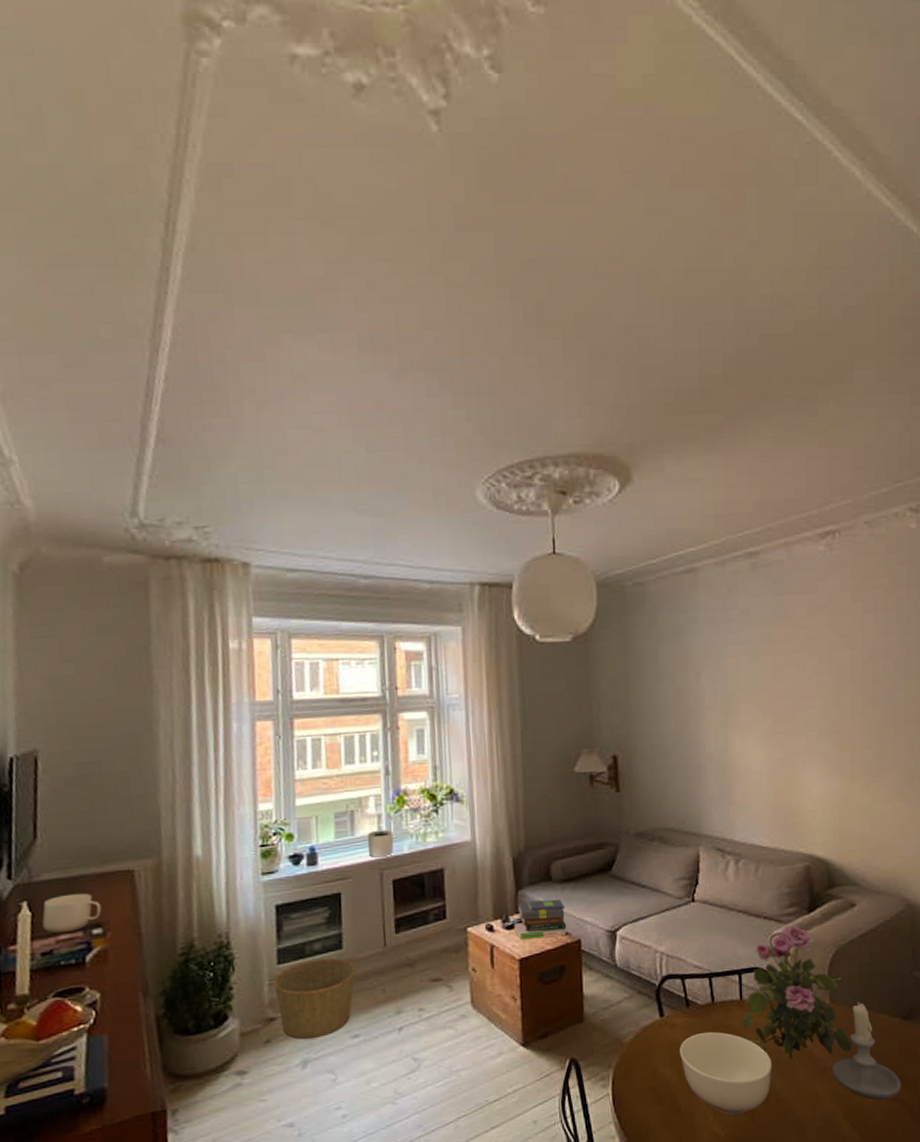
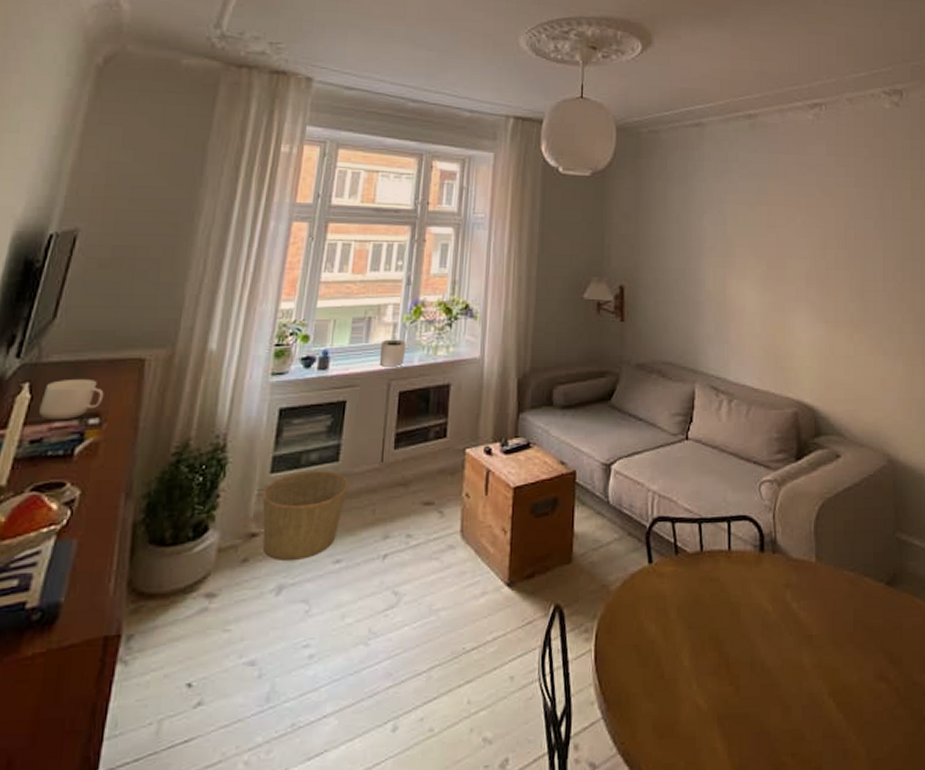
books: present [514,899,567,940] -> none [512,425,564,467]
bowl: present [680,1031,771,1115] -> none [666,584,757,684]
flower bouquet: present [738,926,851,1060] -> none [725,474,837,623]
candle: present [832,1002,901,1101] -> none [818,562,887,678]

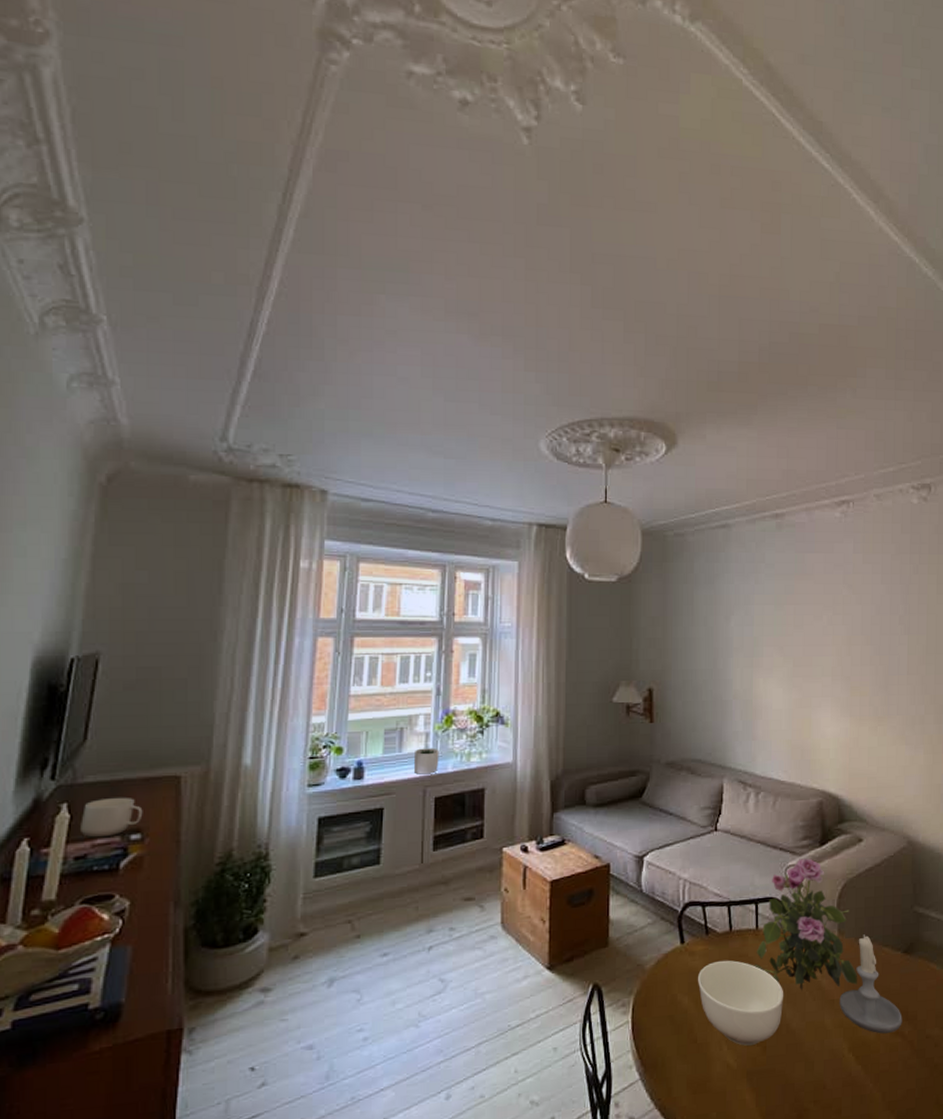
basket: present [262,471,349,560] -> none [308,873,391,956]
bowl: none [666,584,757,684] -> present [698,960,783,1046]
flower bouquet: none [725,474,837,623] -> present [753,858,857,991]
candle: none [818,562,887,678] -> present [839,934,903,1034]

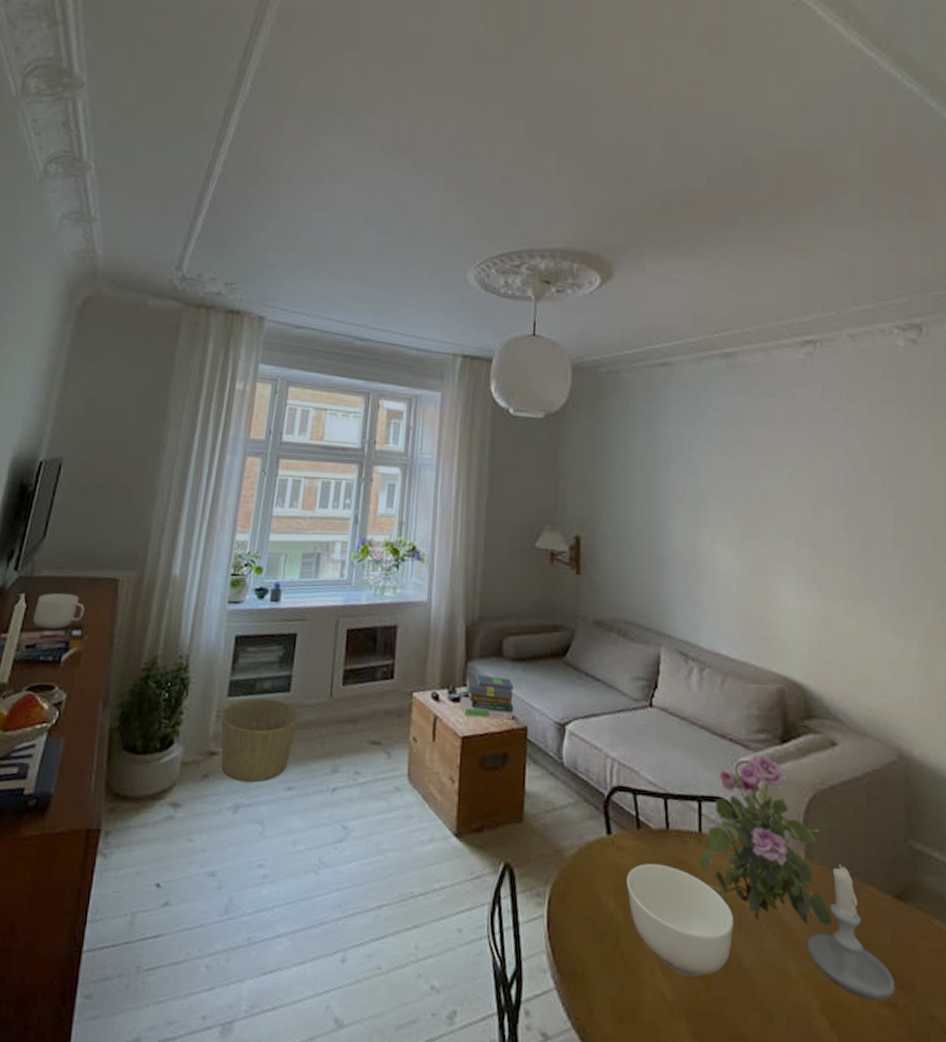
basket: none [308,873,391,956] -> present [220,698,300,783]
planter: present [413,748,439,775] -> none [328,576,354,605]
books: none [548,823,597,862] -> present [460,675,514,720]

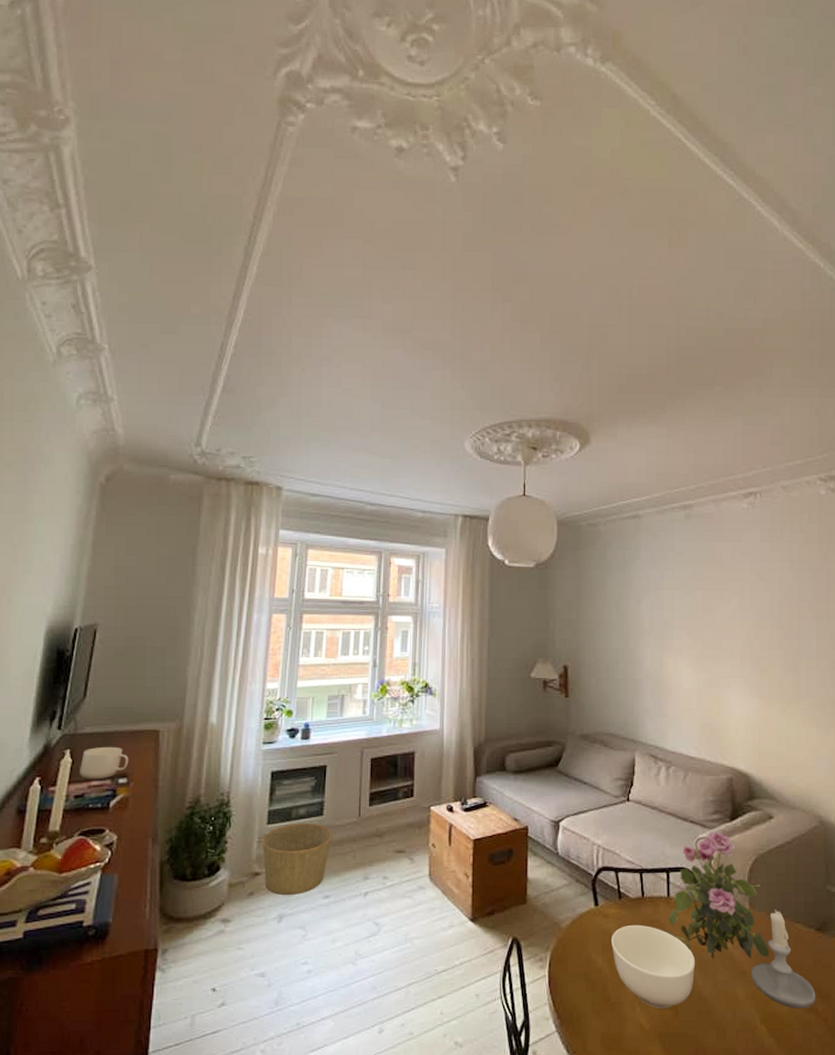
books: present [460,675,514,720] -> none [471,788,517,822]

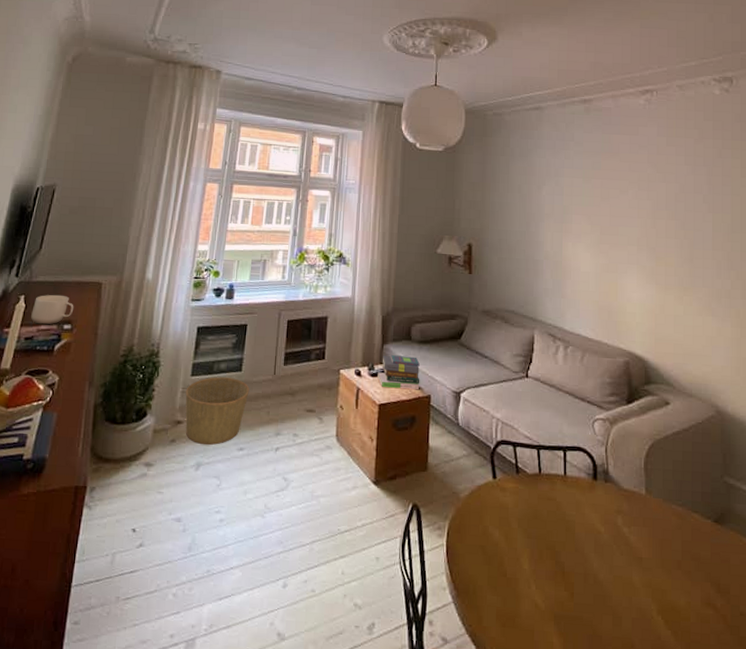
books: none [471,788,517,822] -> present [377,355,420,390]
bowl: present [611,924,695,1008] -> none [508,500,591,589]
flower bouquet: present [665,832,769,960] -> none [561,414,666,546]
candle: present [751,909,816,1009] -> none [647,497,714,603]

